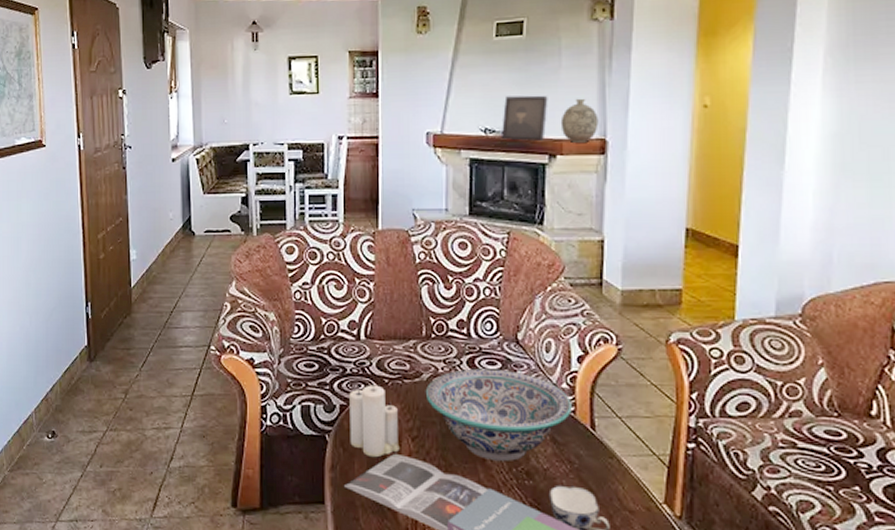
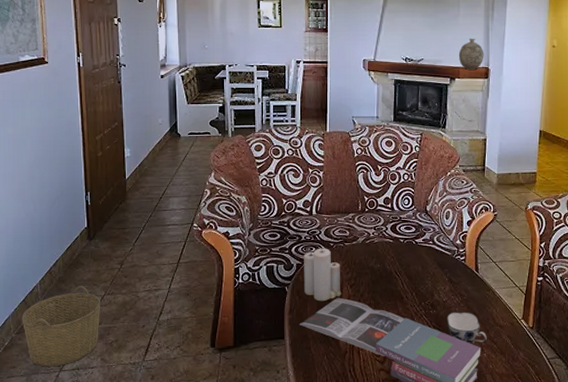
basket: none [15,417,103,516] -> present [21,285,101,367]
decorative bowl: present [425,368,572,462] -> none [360,232,463,299]
picture frame: present [502,95,548,141] -> none [418,35,450,67]

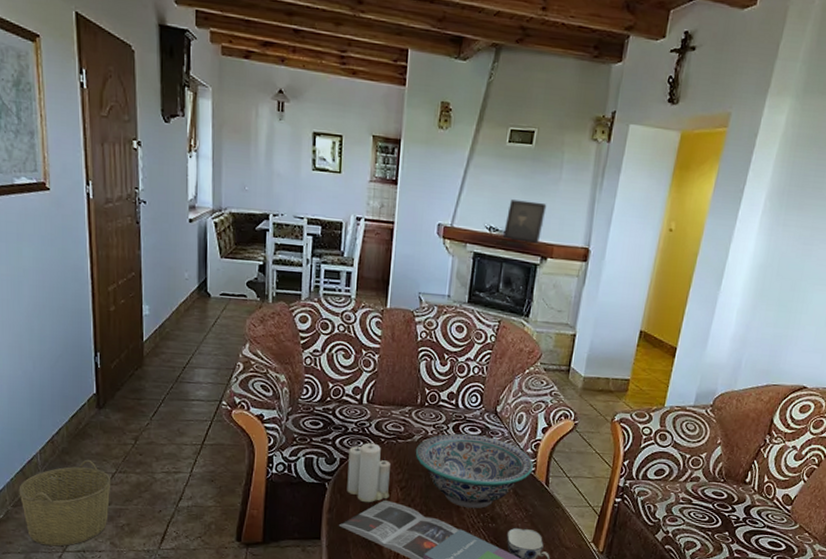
decorative bowl: none [360,232,463,299] -> present [415,433,533,509]
picture frame: none [418,35,450,67] -> present [503,199,547,243]
decorative vase: present [458,38,484,69] -> none [554,209,586,249]

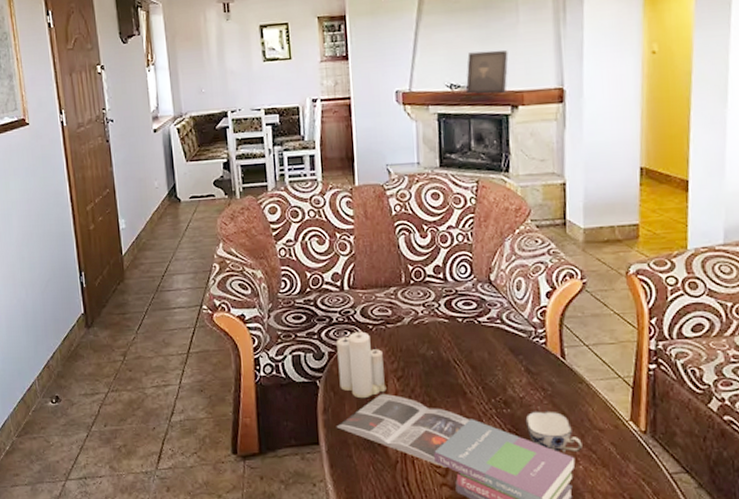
basket: present [19,459,111,547] -> none [21,381,106,475]
decorative bowl: present [415,433,533,509] -> none [407,309,543,394]

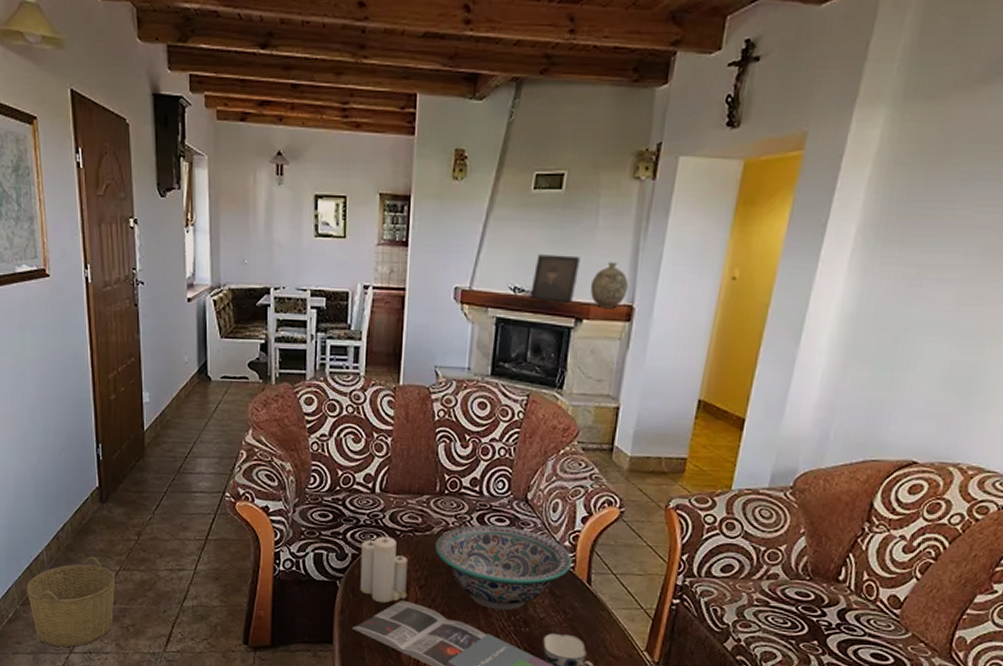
basket: none [21,381,106,475] -> present [26,556,116,648]
decorative bowl: none [407,309,543,394] -> present [434,524,572,611]
decorative vase: none [520,51,556,93] -> present [590,261,629,308]

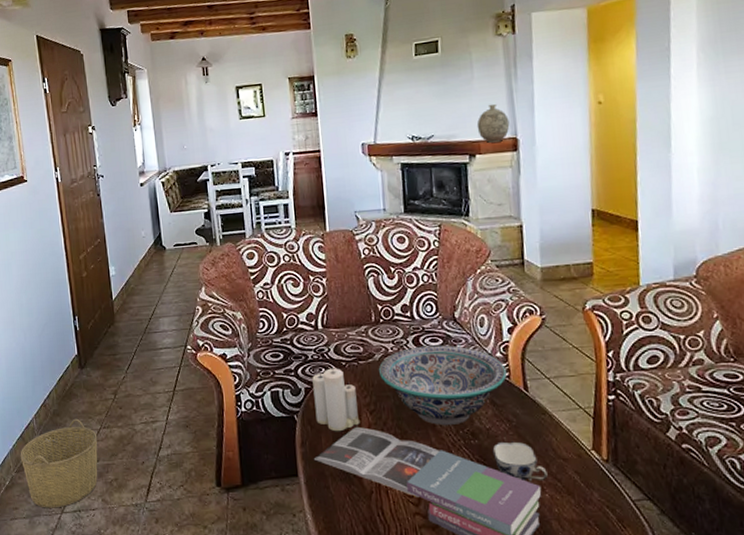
picture frame: present [530,254,581,303] -> none [426,104,465,145]

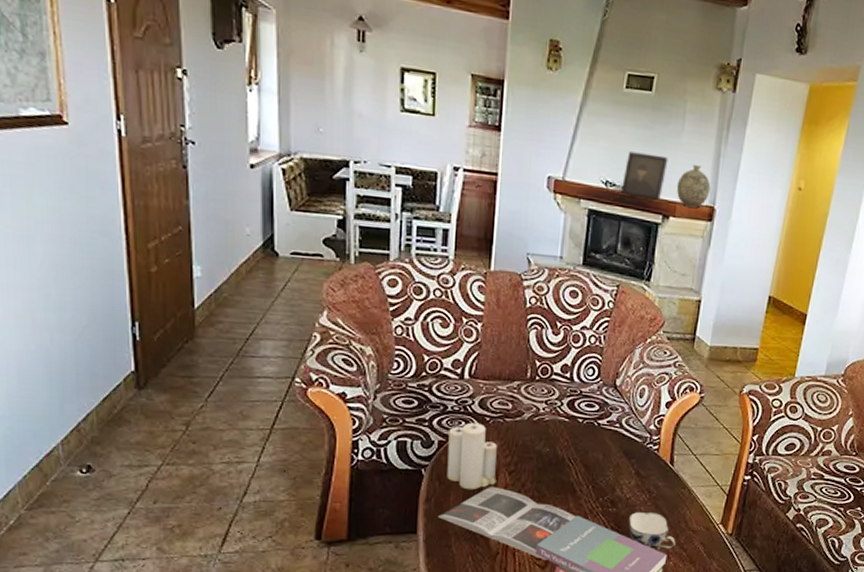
basket: present [20,418,98,508] -> none [34,450,157,556]
decorative bowl: present [378,345,507,426] -> none [525,409,657,493]
picture frame: none [426,104,465,145] -> present [621,151,668,200]

